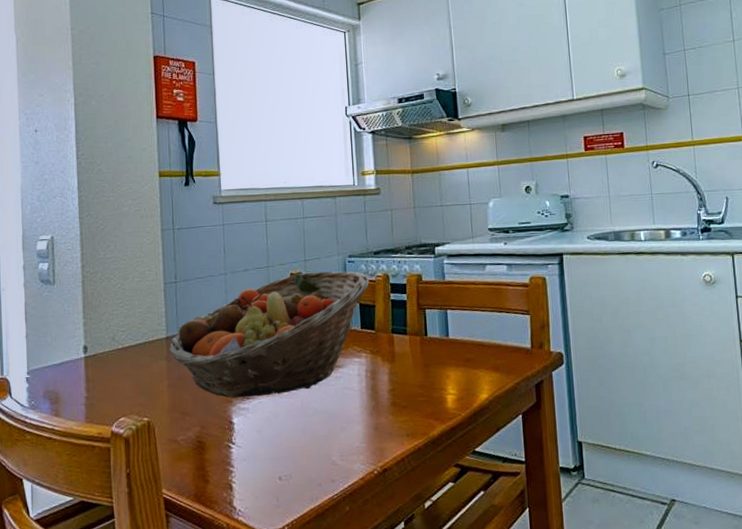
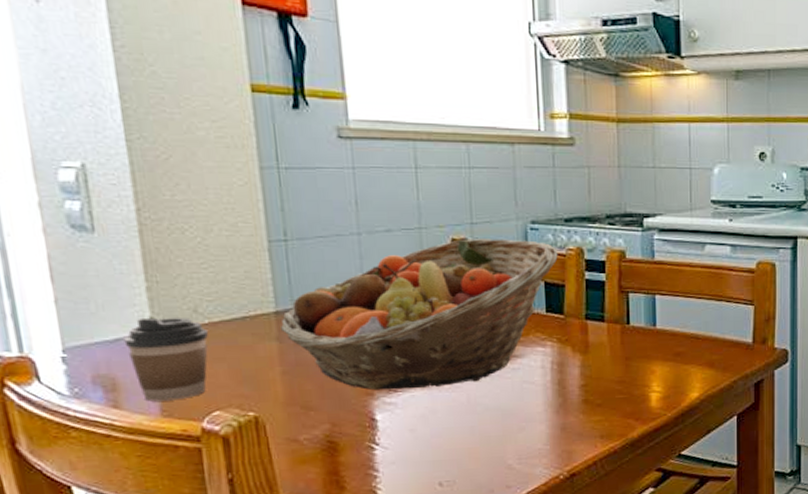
coffee cup: none [66,345,120,411] -> present [124,317,208,402]

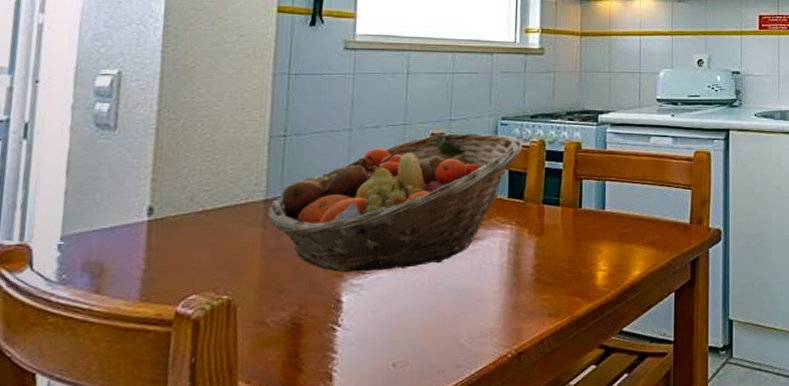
coffee cup: present [124,317,208,402] -> none [120,206,199,287]

